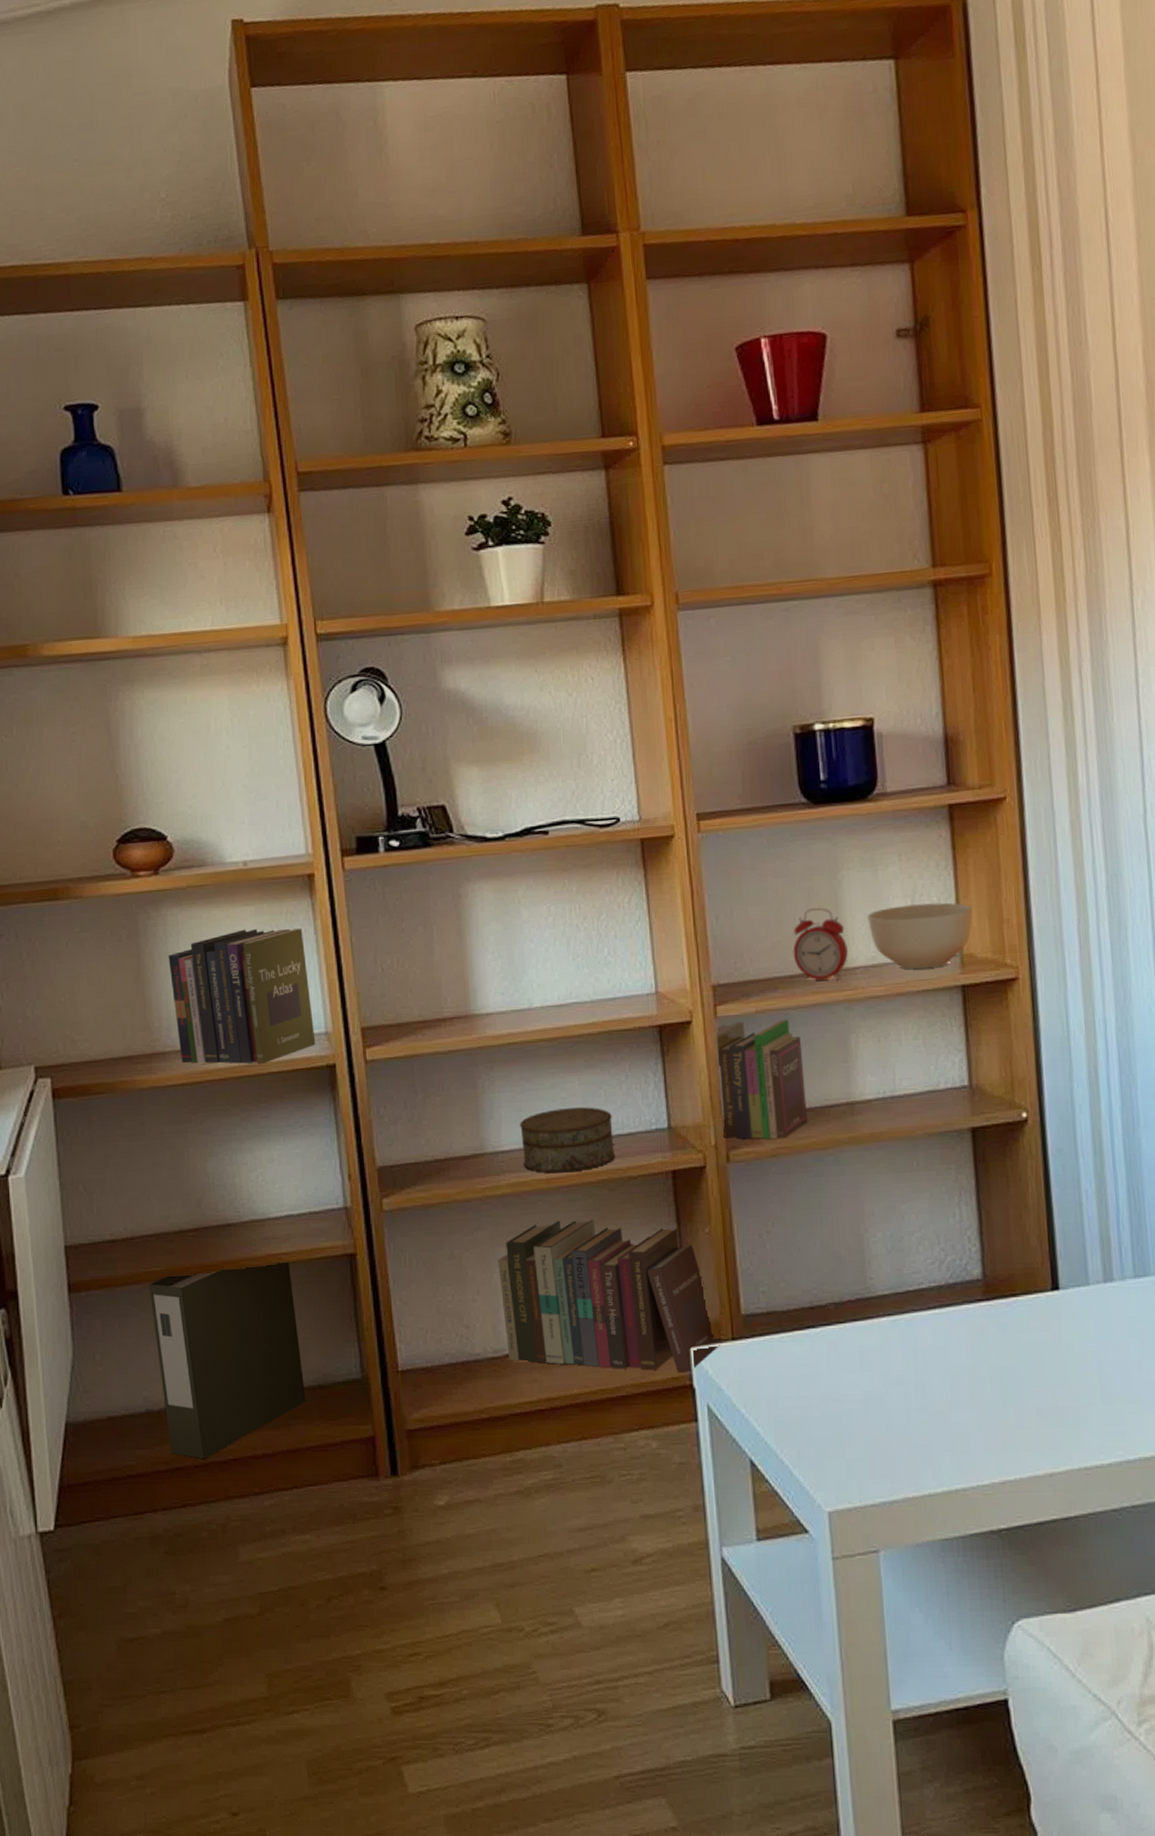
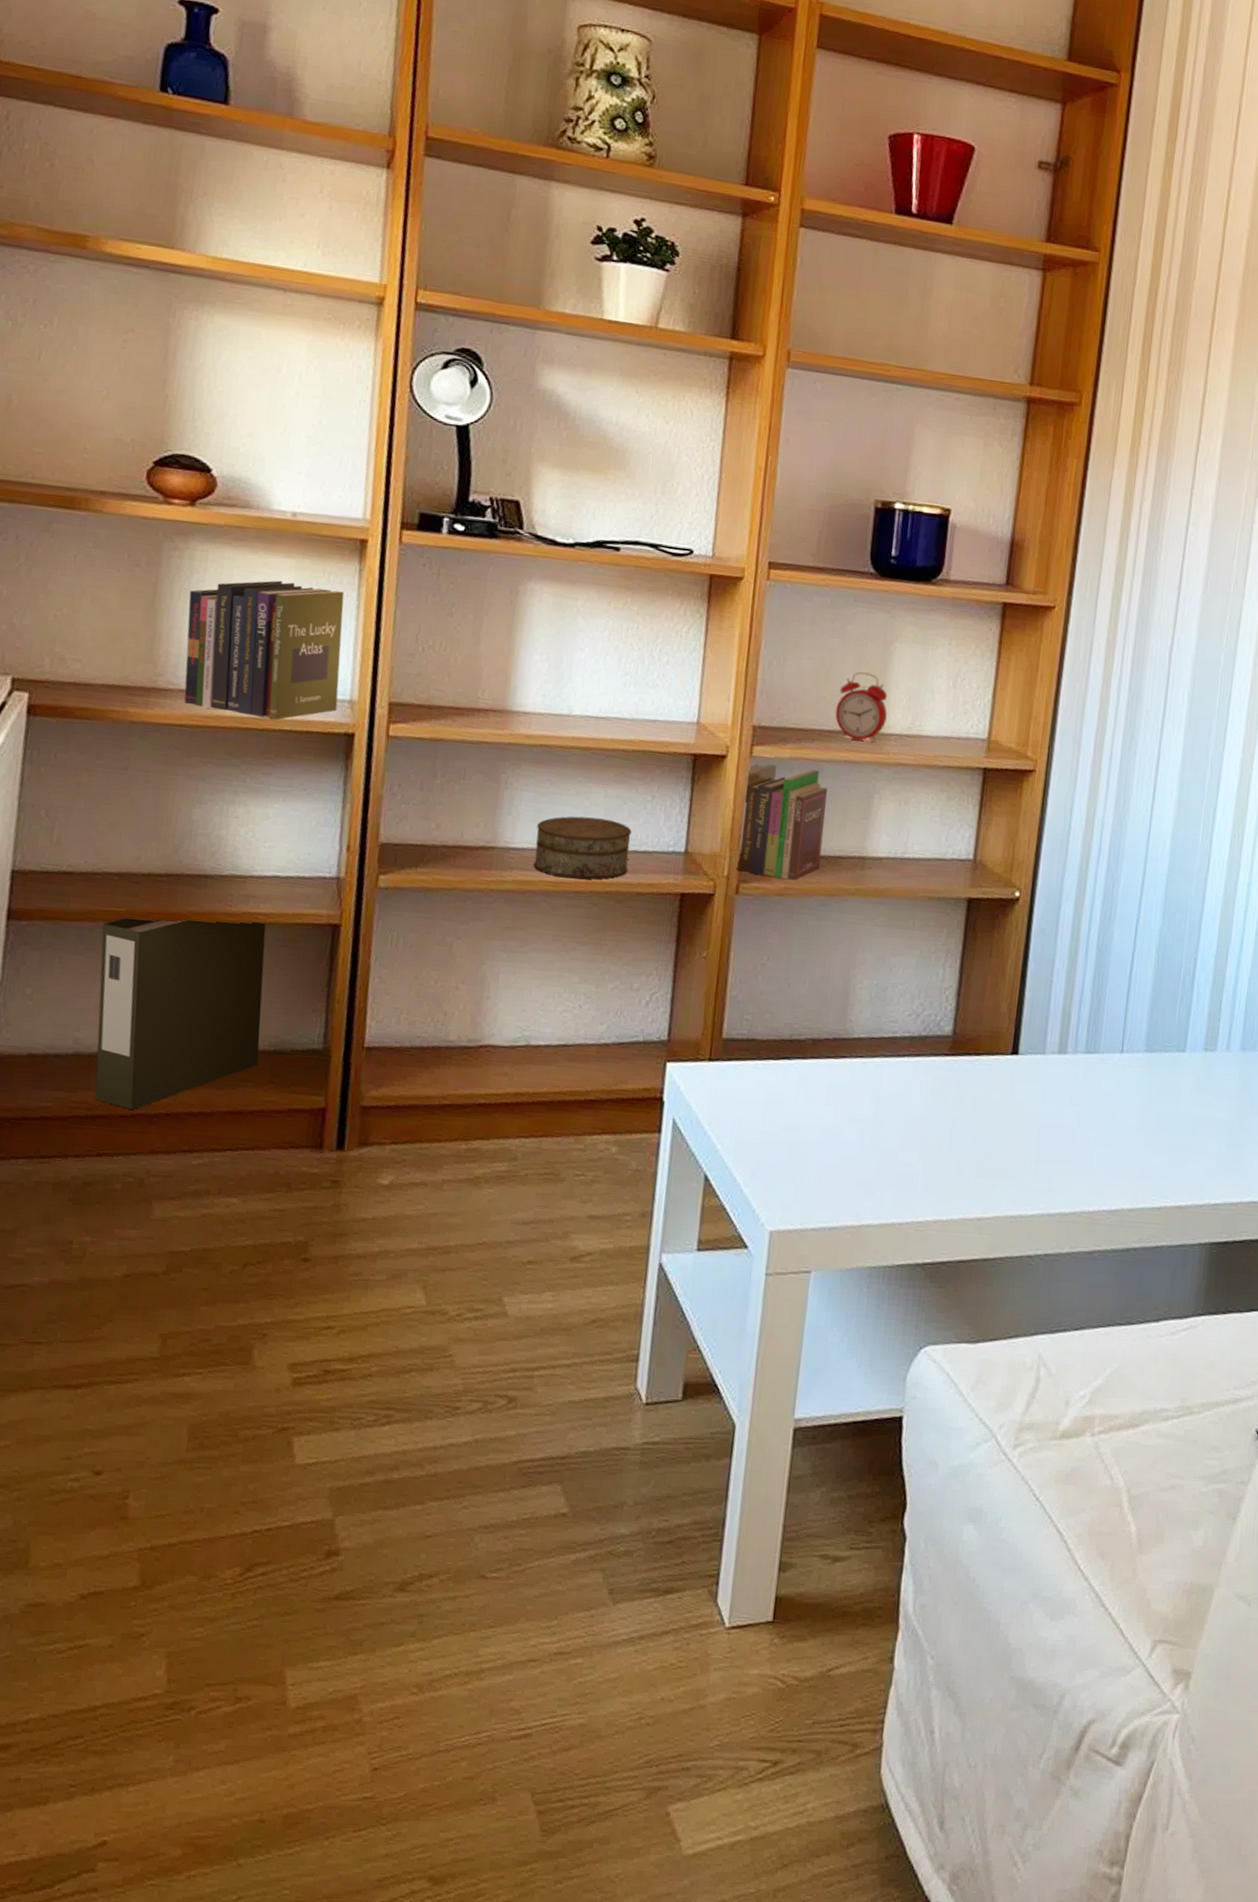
books: present [498,1219,722,1373] -> none [482,922,699,1086]
bowl: present [867,902,973,970] -> none [910,685,1007,748]

